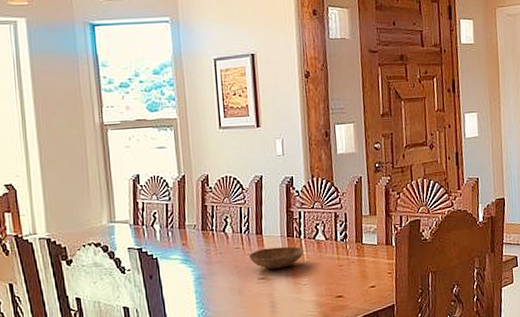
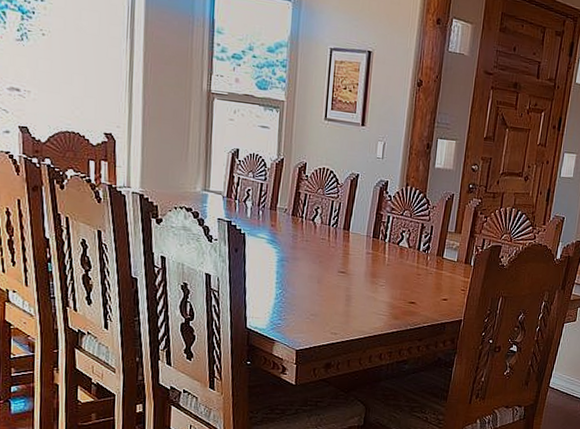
bowl: present [248,246,304,270] -> none [332,244,387,267]

